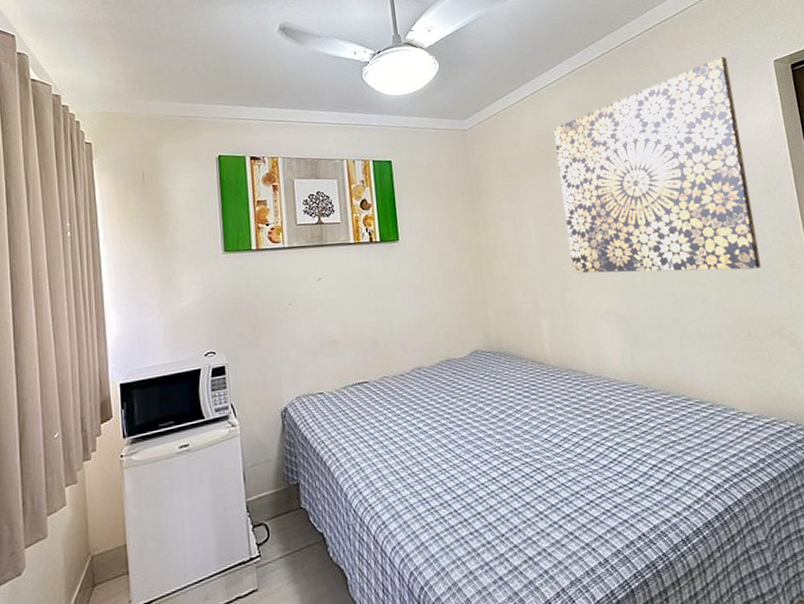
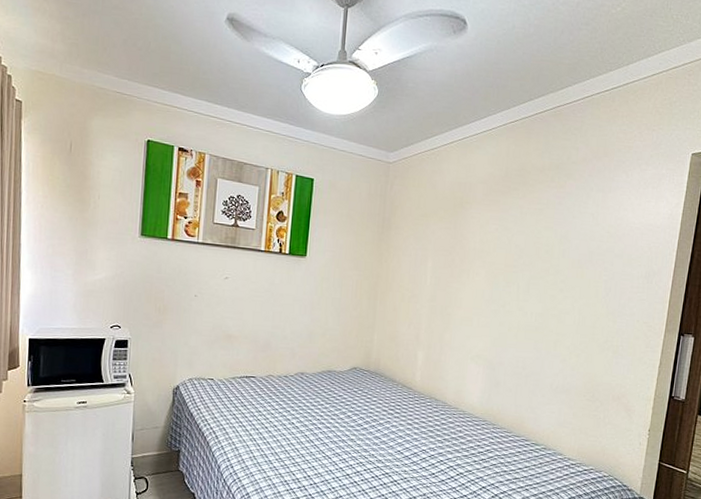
wall art: present [553,57,761,274] -> none [457,140,651,342]

